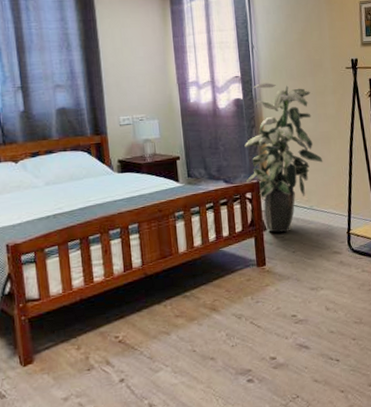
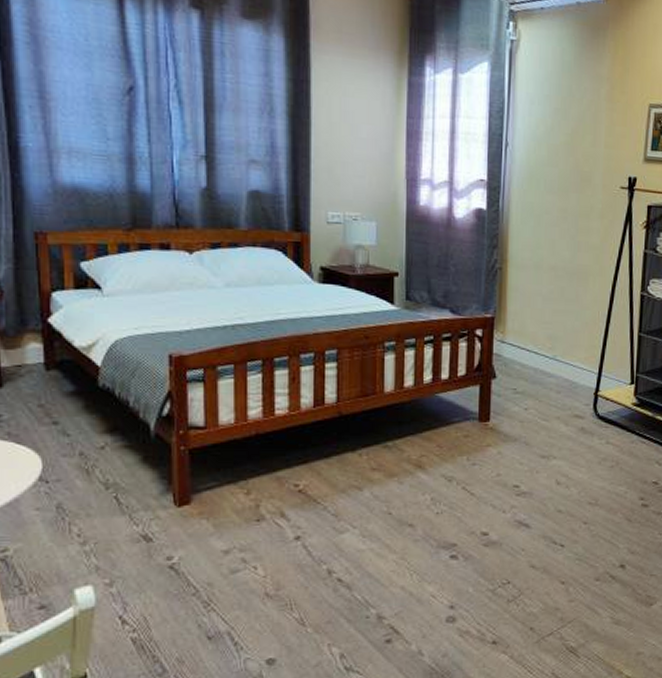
indoor plant: present [244,83,323,233] -> none [478,192,577,384]

